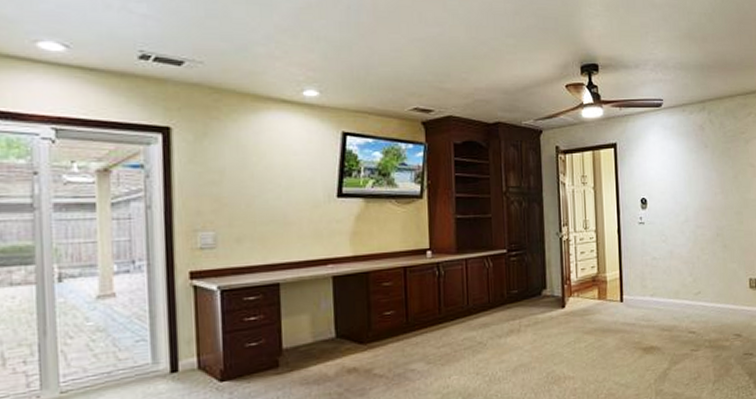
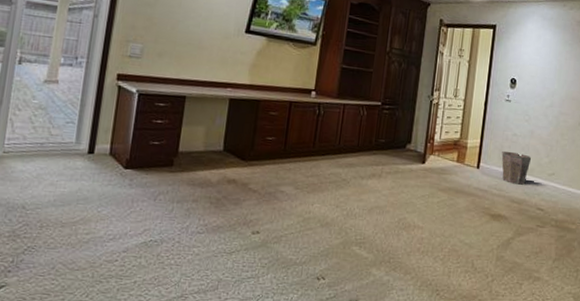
waste bin: none [644,277,675,311] -> present [501,151,531,185]

